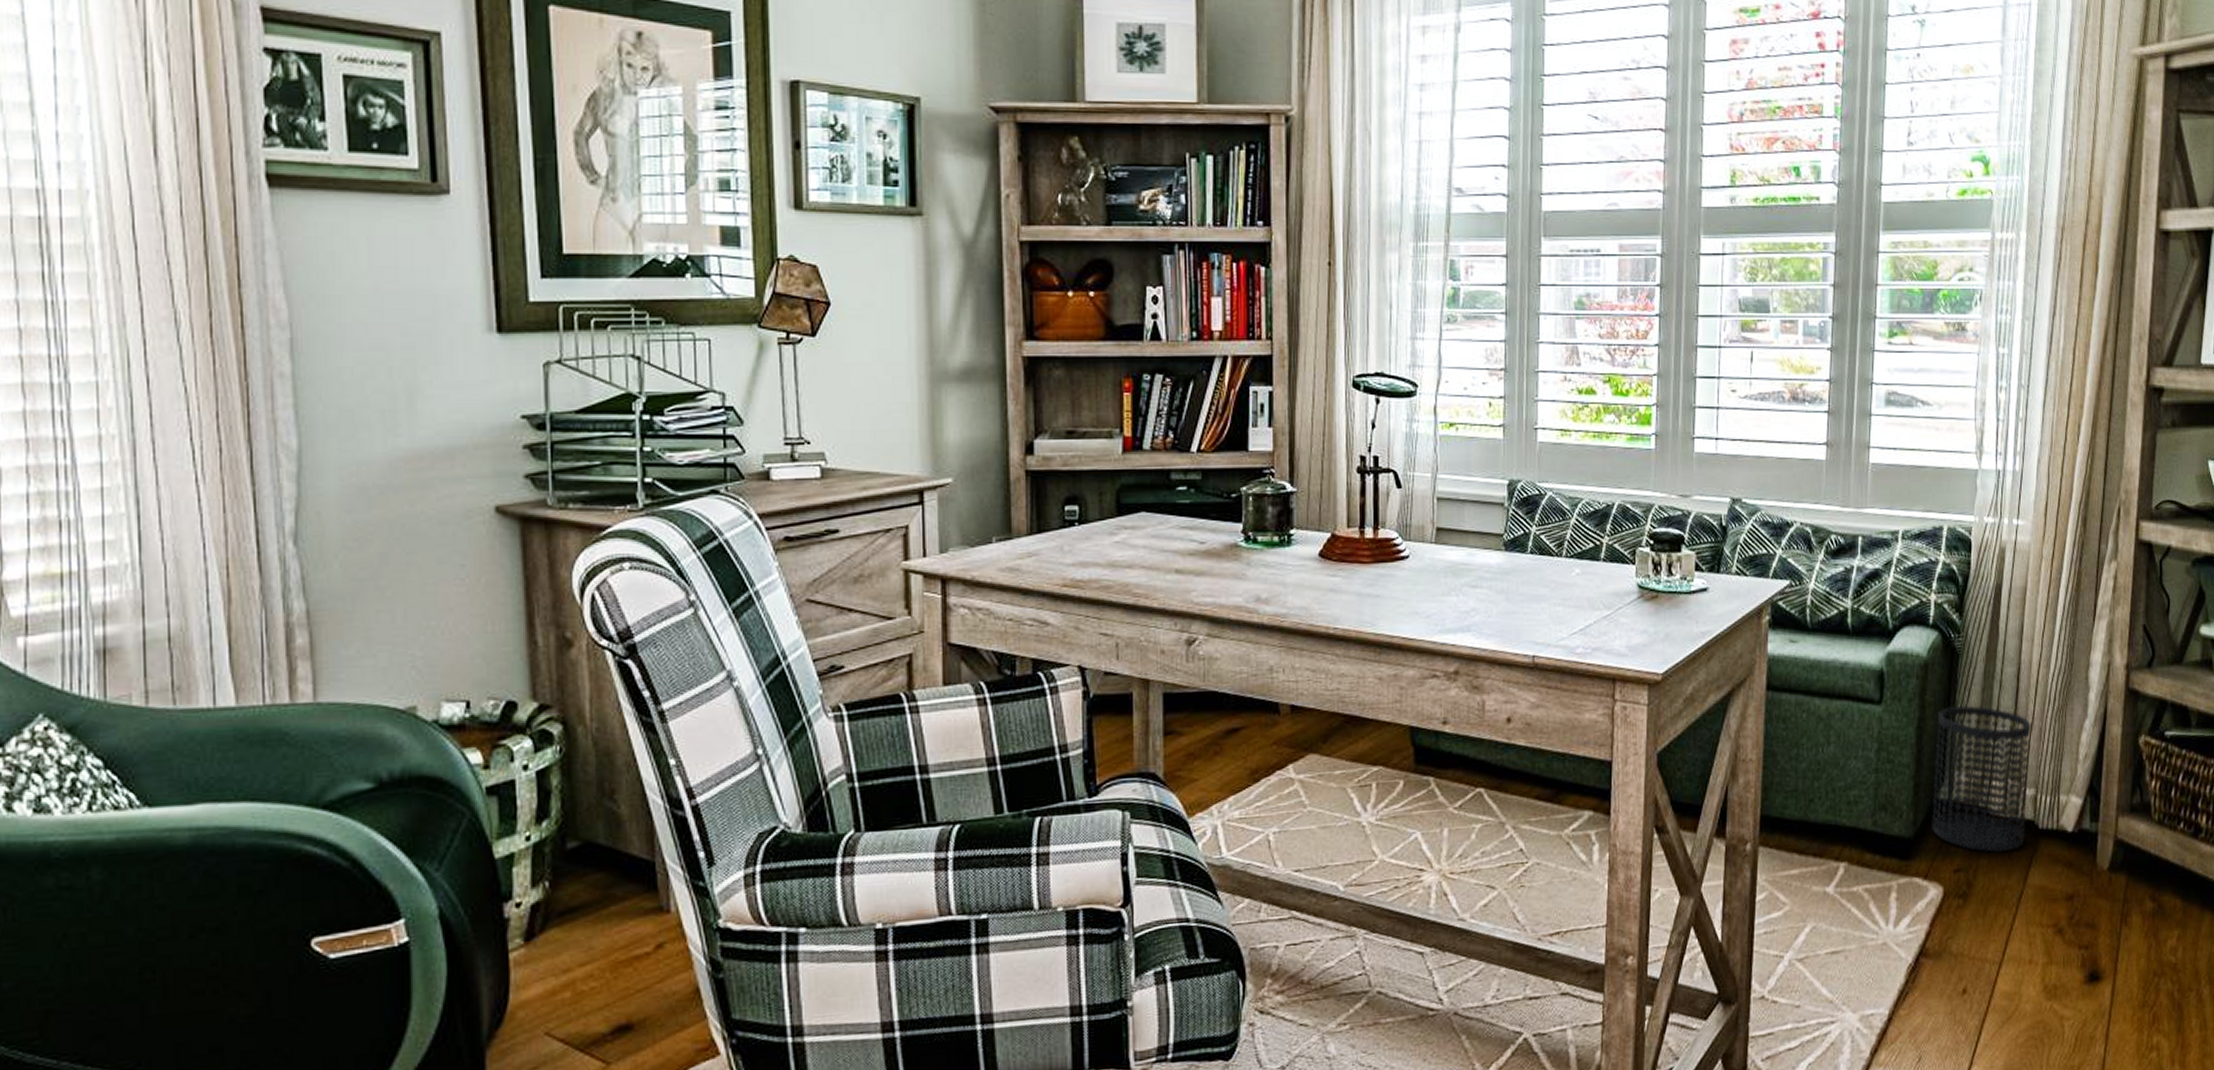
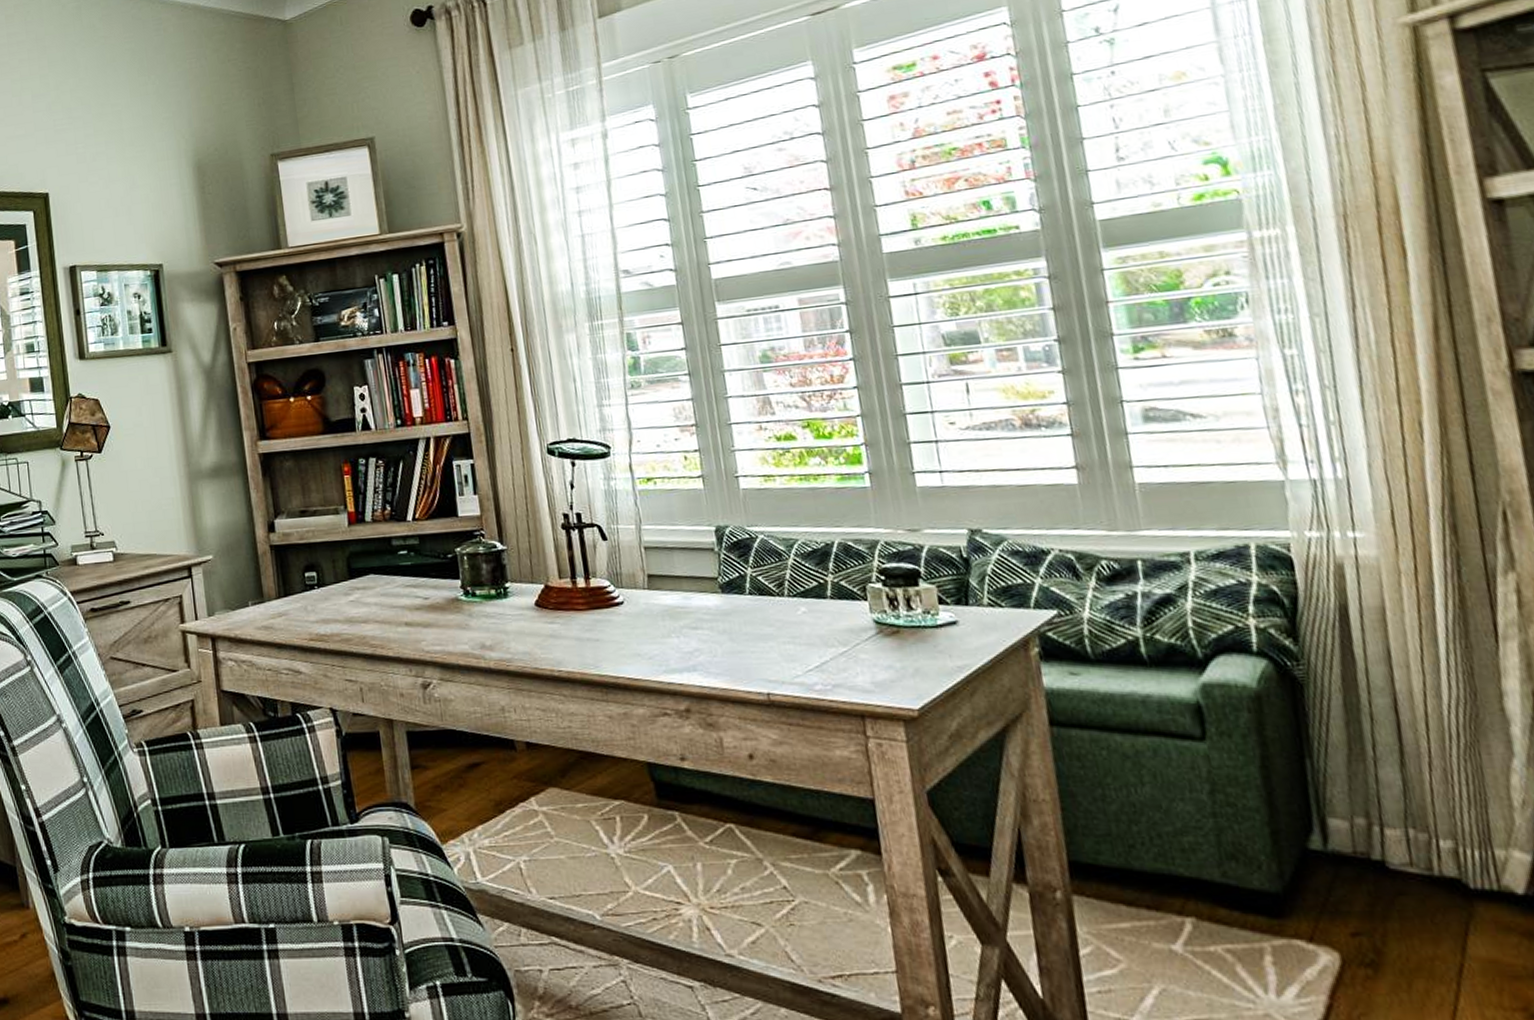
wastebasket: present [1931,705,2031,853] -> none [1287,741,1452,916]

